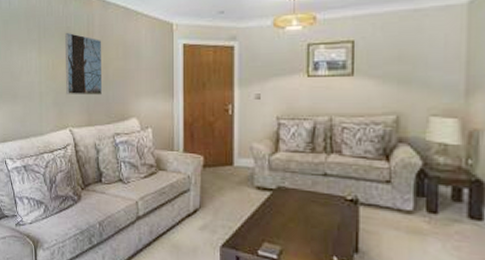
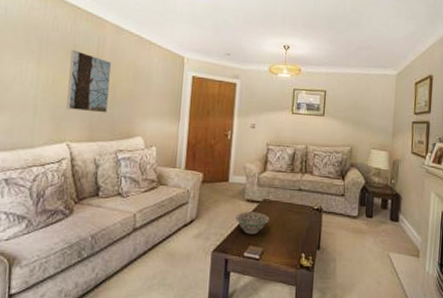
decorative bowl: none [245,201,287,229] -> present [235,211,269,234]

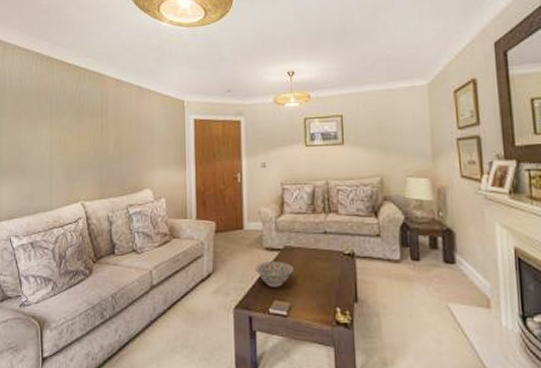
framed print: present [67,49,111,113] -> none [78,109,116,169]

